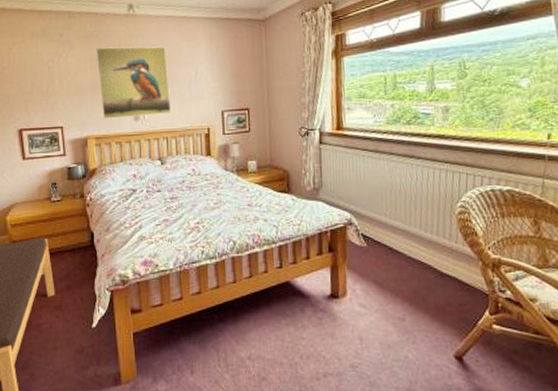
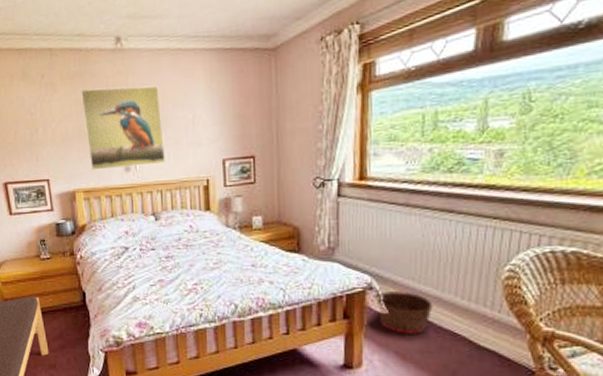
basket: none [356,226,403,264] -> present [376,291,433,334]

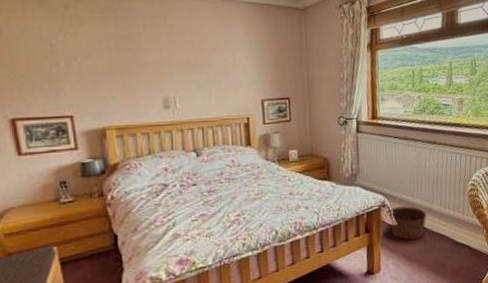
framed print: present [81,86,165,171] -> none [113,24,206,108]

